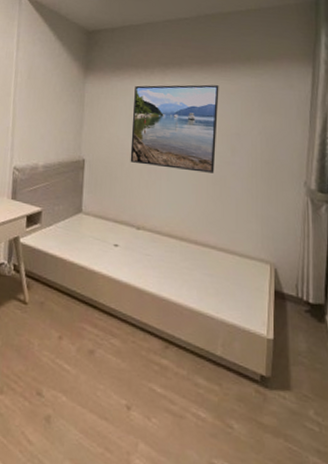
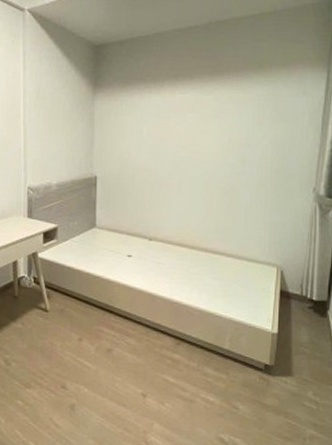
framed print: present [130,84,219,173] -> none [141,95,231,184]

